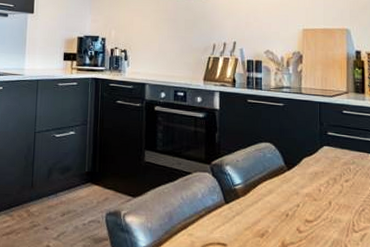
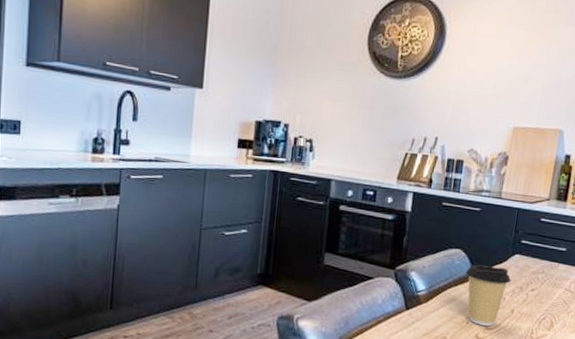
coffee cup: none [278,157,324,219] -> present [465,264,511,326]

